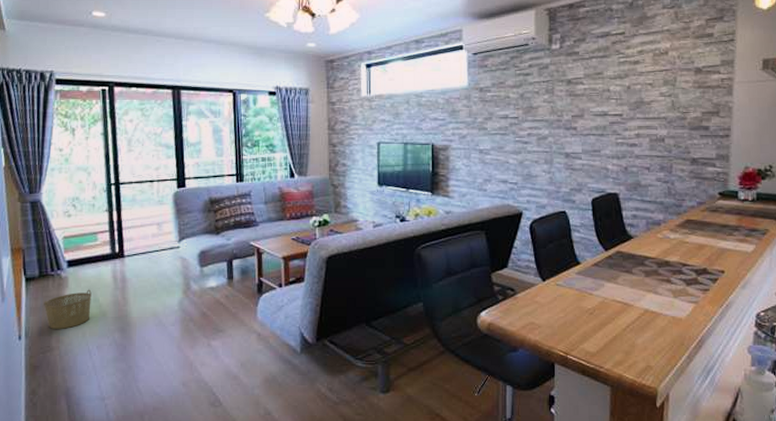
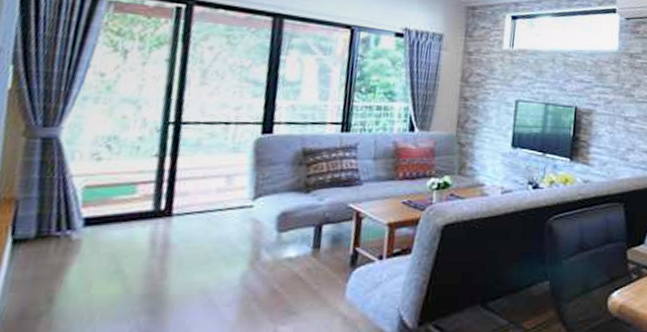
basket: present [44,289,92,330] -> none [35,256,115,312]

